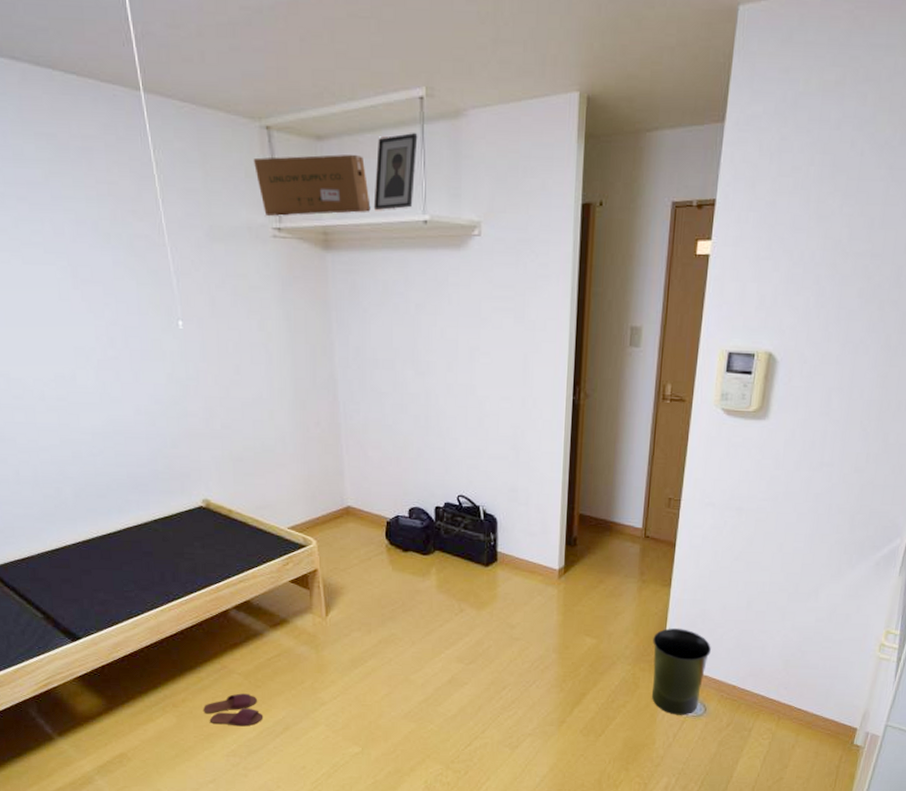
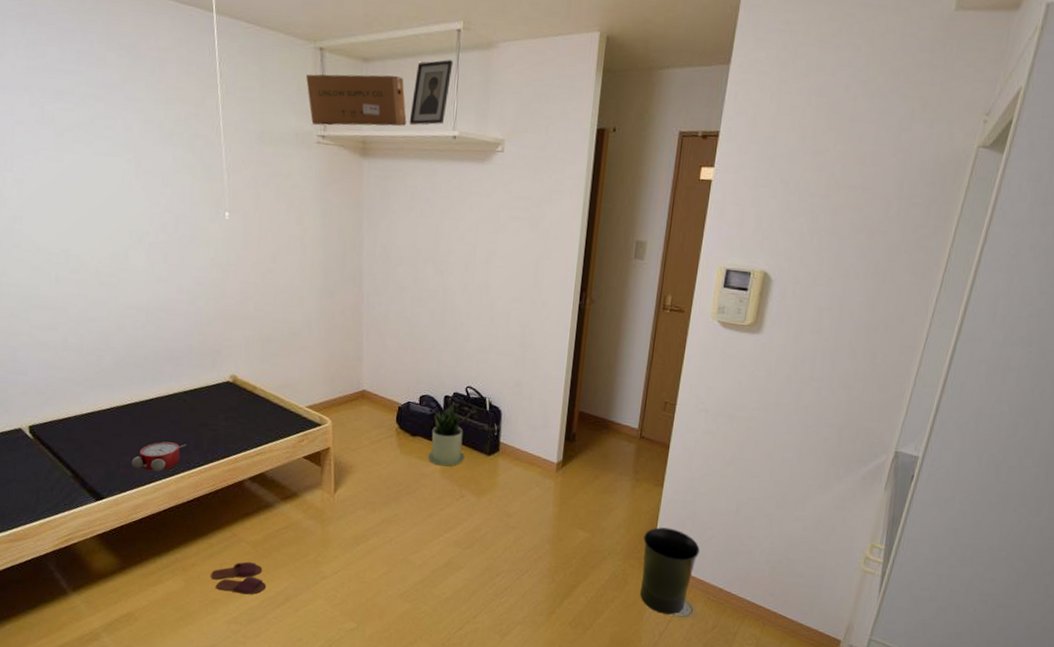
alarm clock: none [105,575,163,607] -> present [131,441,187,472]
planter: none [421,516,461,581] -> present [427,404,465,467]

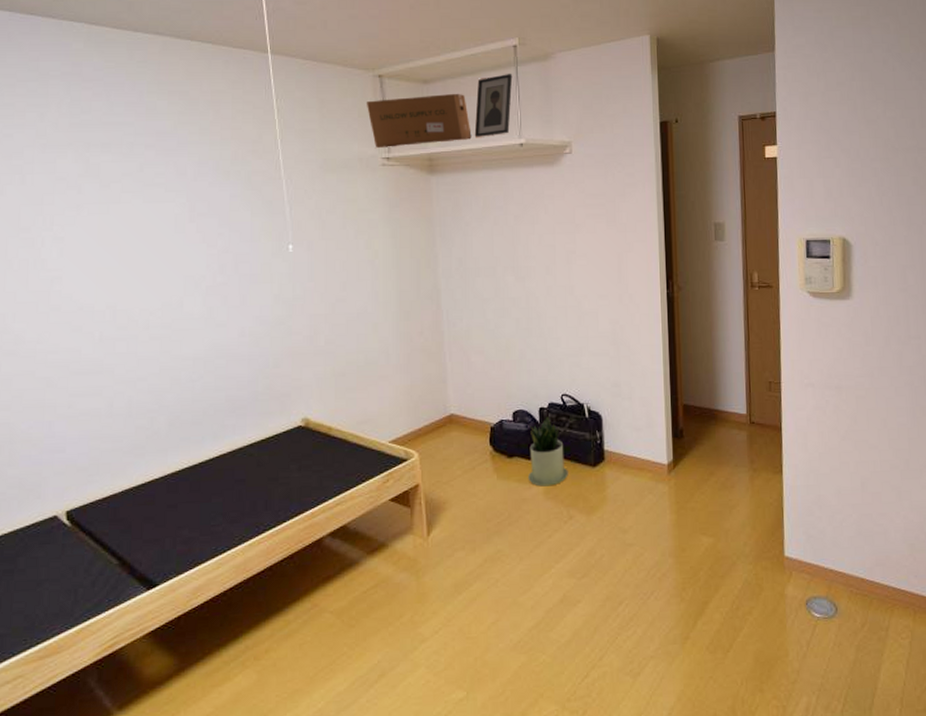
alarm clock: present [131,441,187,472] -> none [189,505,255,544]
slippers: present [211,561,267,595] -> none [289,635,356,678]
waste bin: present [640,527,700,615] -> none [771,518,832,619]

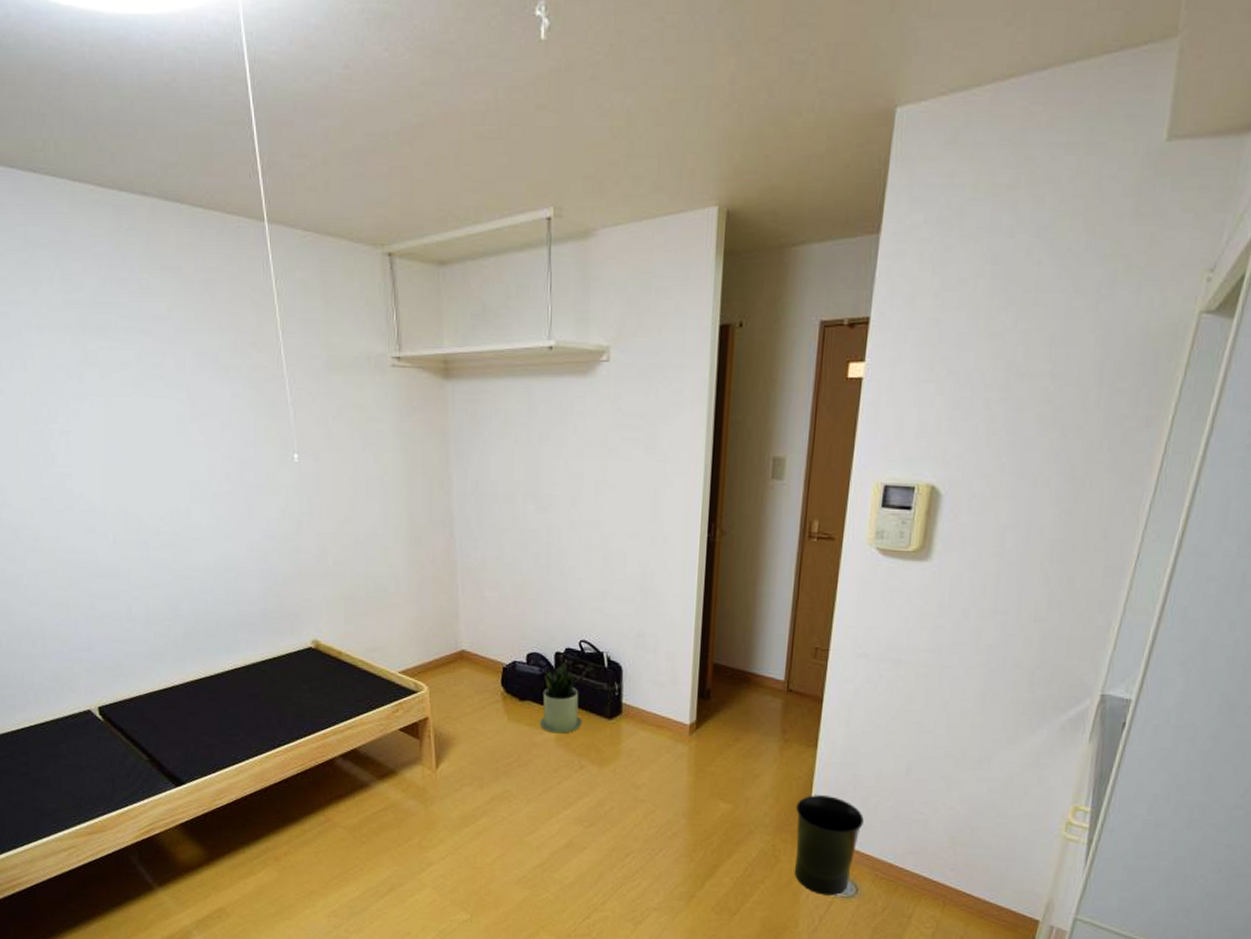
box: present [367,93,472,148] -> none [375,279,493,345]
picture frame: present [474,74,513,137] -> none [496,255,545,336]
waste bin: none [771,518,832,619] -> present [795,795,864,896]

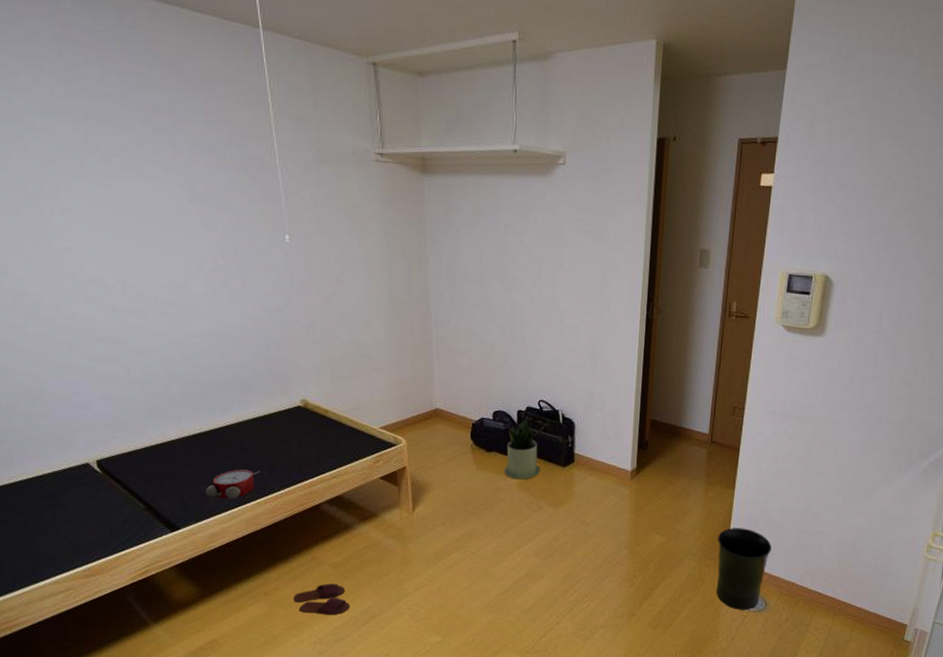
alarm clock: none [211,718,270,752] -> present [205,469,261,499]
slippers: none [306,848,368,885] -> present [294,583,350,615]

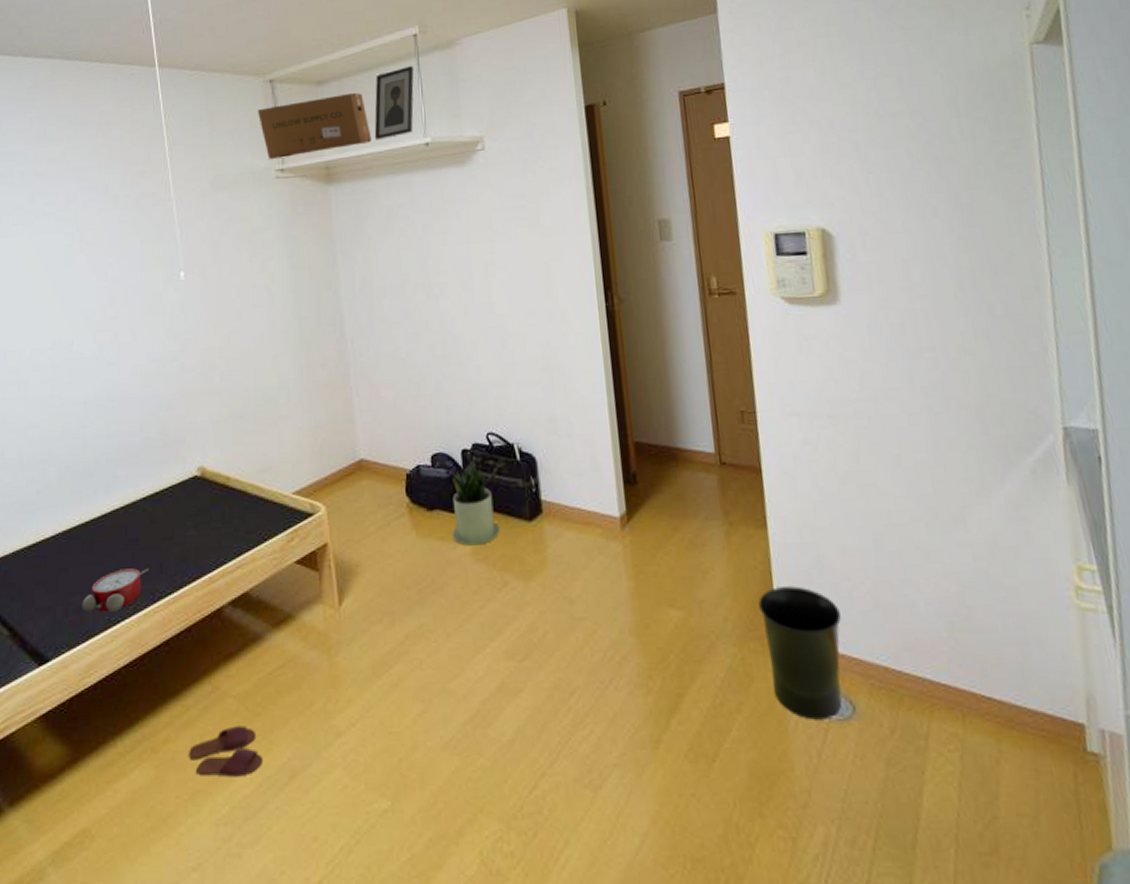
box: none [361,89,466,143] -> present [258,92,372,159]
picture frame: none [468,72,510,140] -> present [374,66,414,140]

